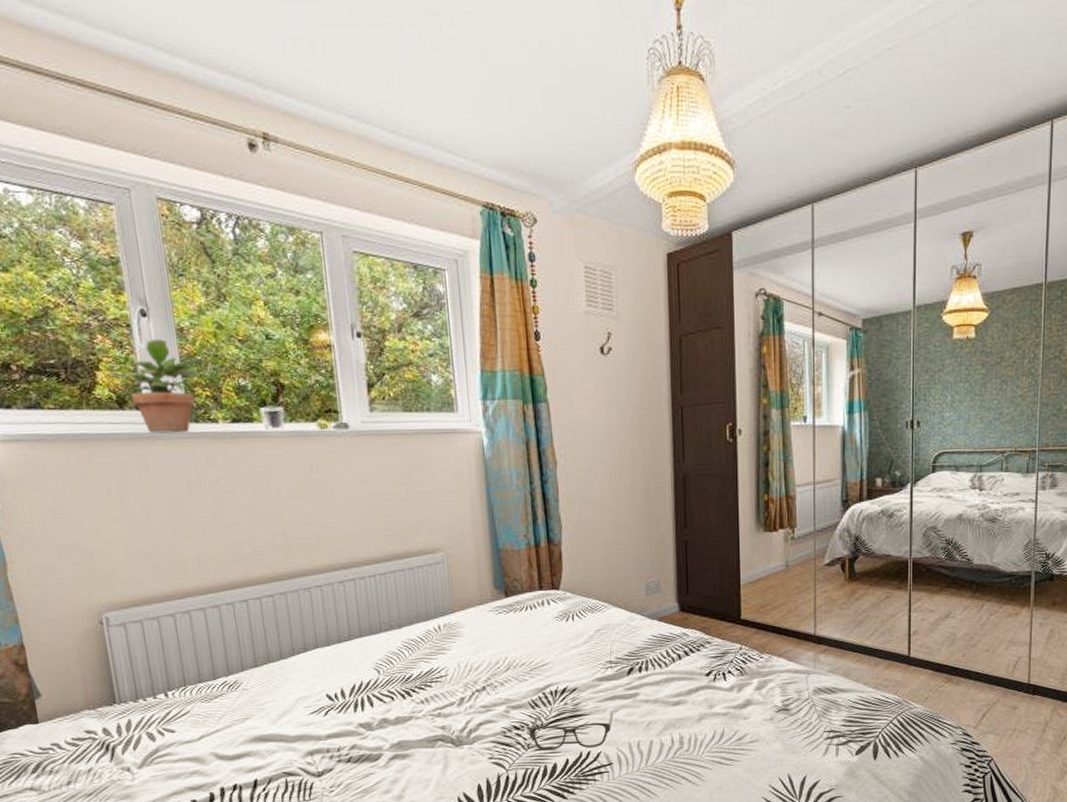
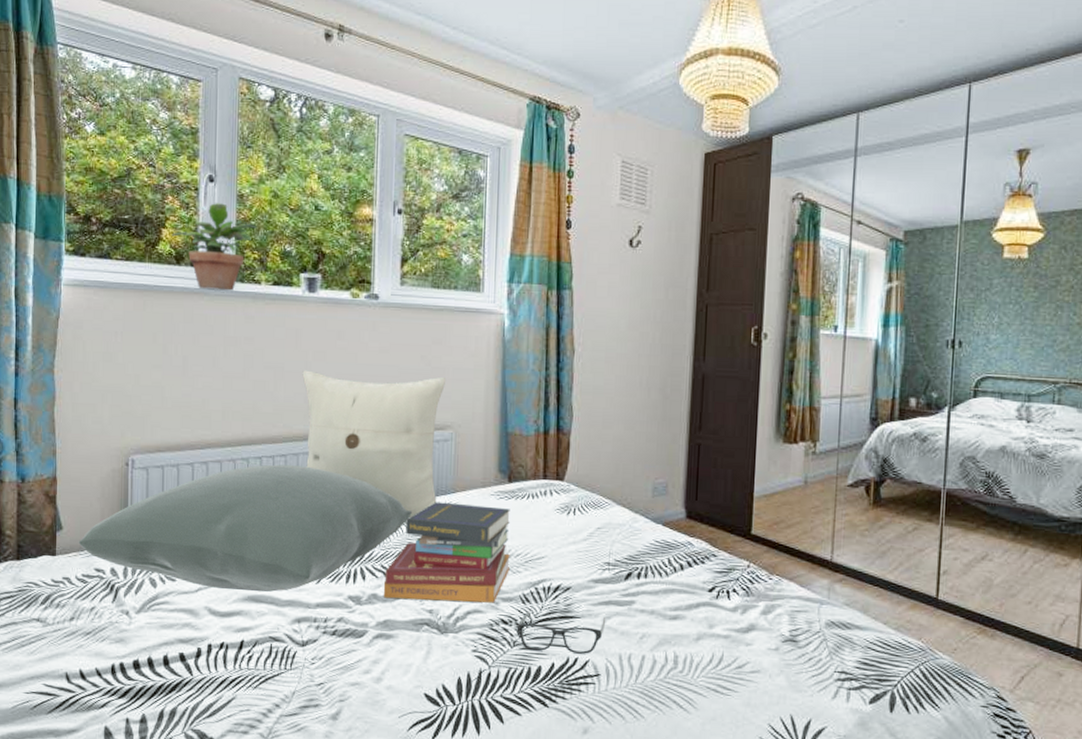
pillow: none [61,604,413,734] -> present [78,464,413,593]
cushion: none [278,502,436,643] -> present [302,370,447,519]
books: none [392,622,516,721] -> present [384,502,510,603]

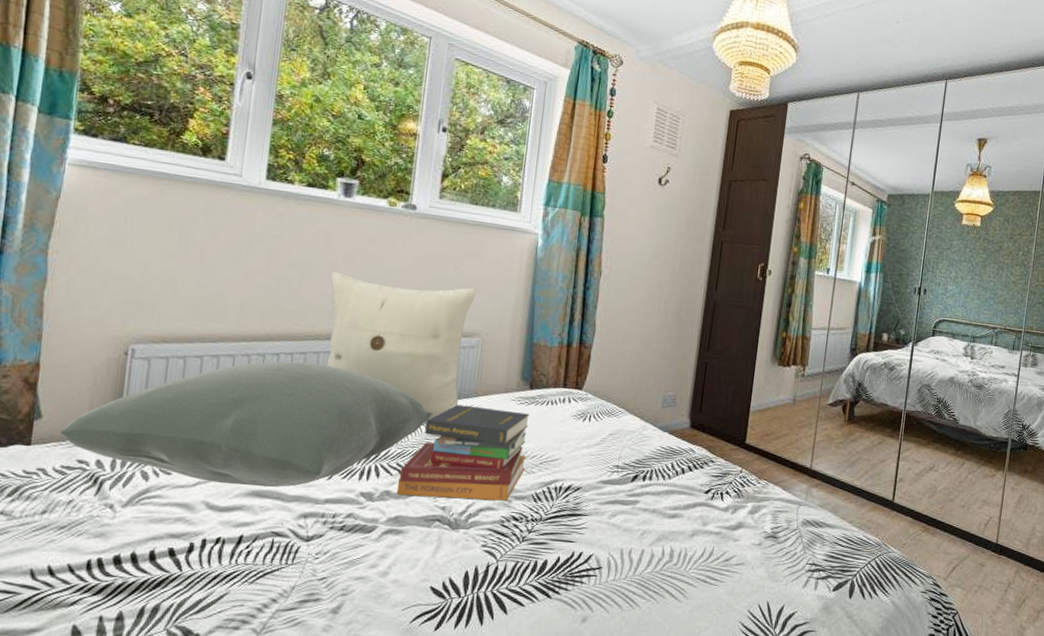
potted plant: present [171,203,257,291] -> none [199,100,295,188]
eyeglasses: present [516,611,606,655] -> none [526,509,612,550]

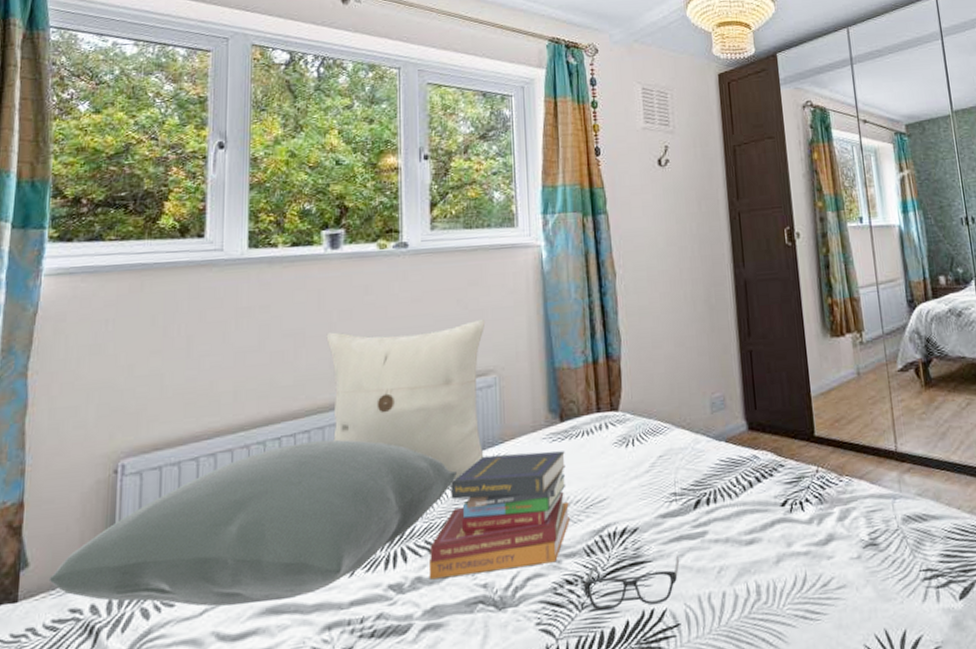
eyeglasses: none [526,509,612,550] -> present [583,555,680,611]

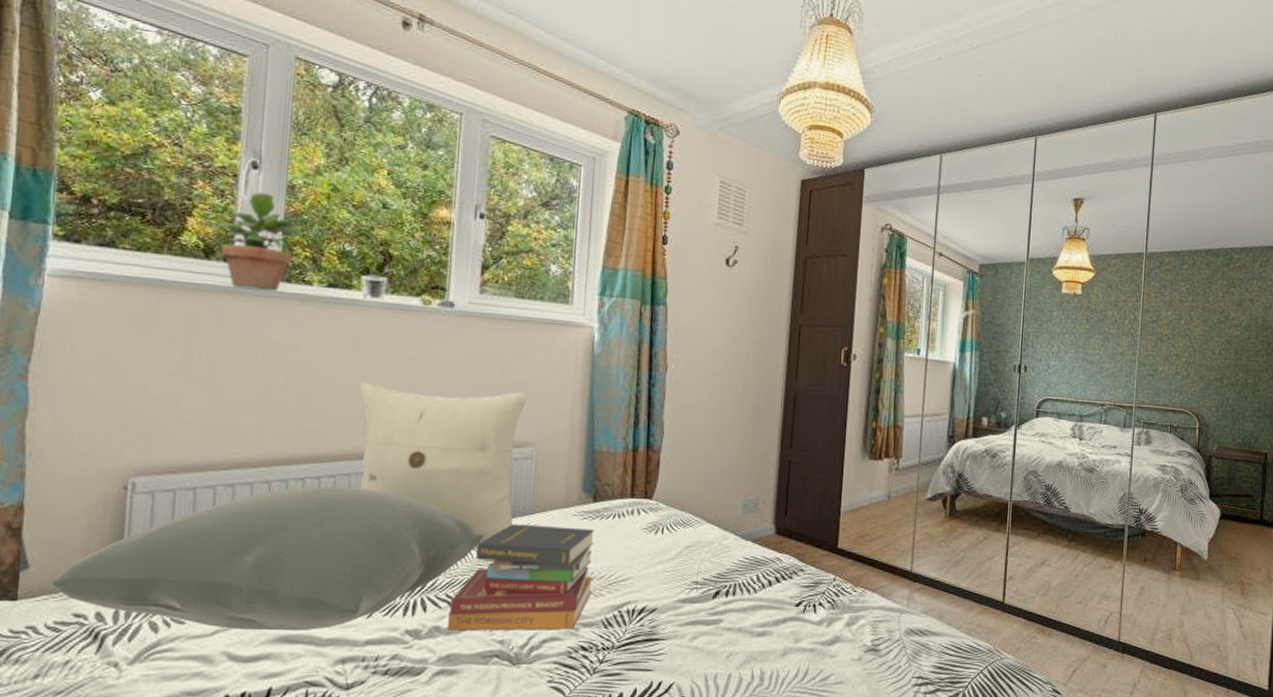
potted plant: none [175,169,272,261] -> present [199,192,310,291]
eyeglasses: present [583,555,680,611] -> none [597,636,693,678]

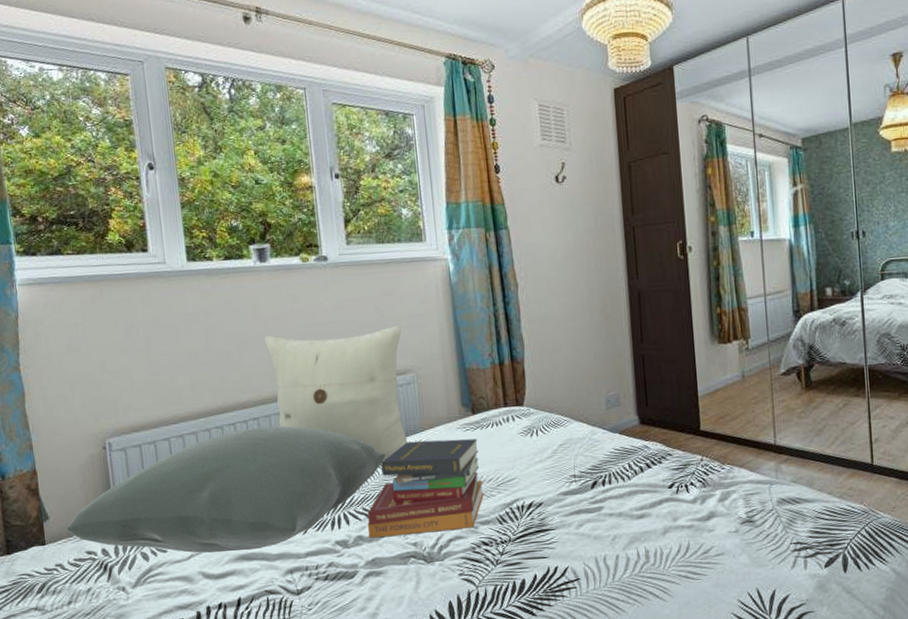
potted plant: present [199,192,310,291] -> none [118,188,202,273]

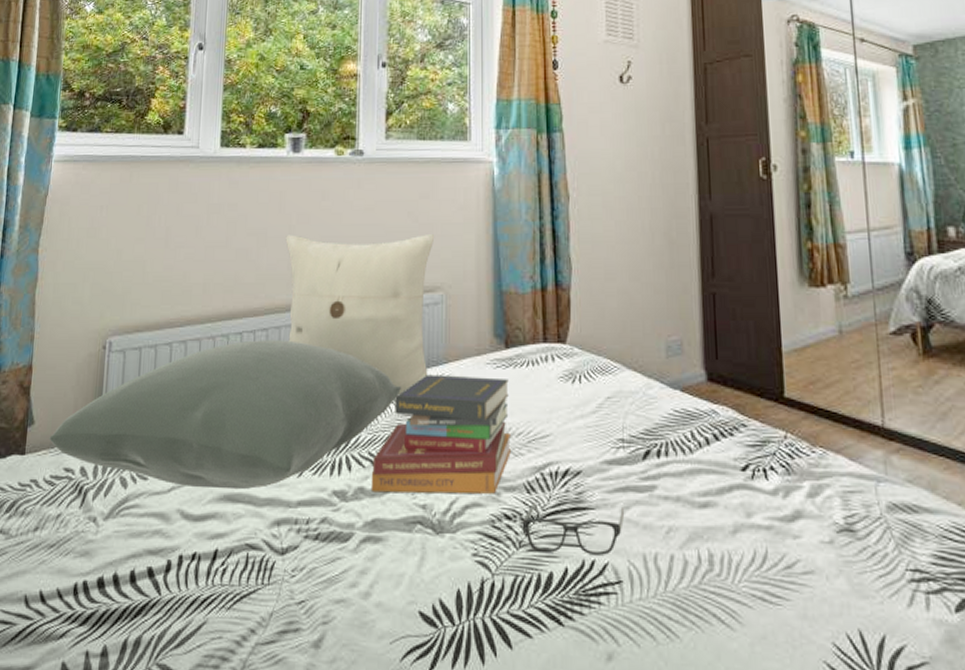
eyeglasses: none [497,525,579,567] -> present [522,502,625,557]

